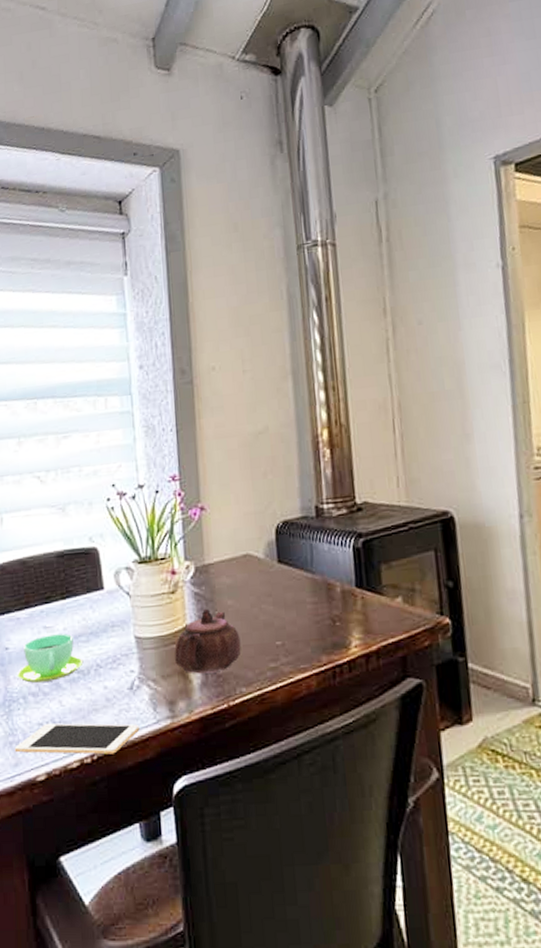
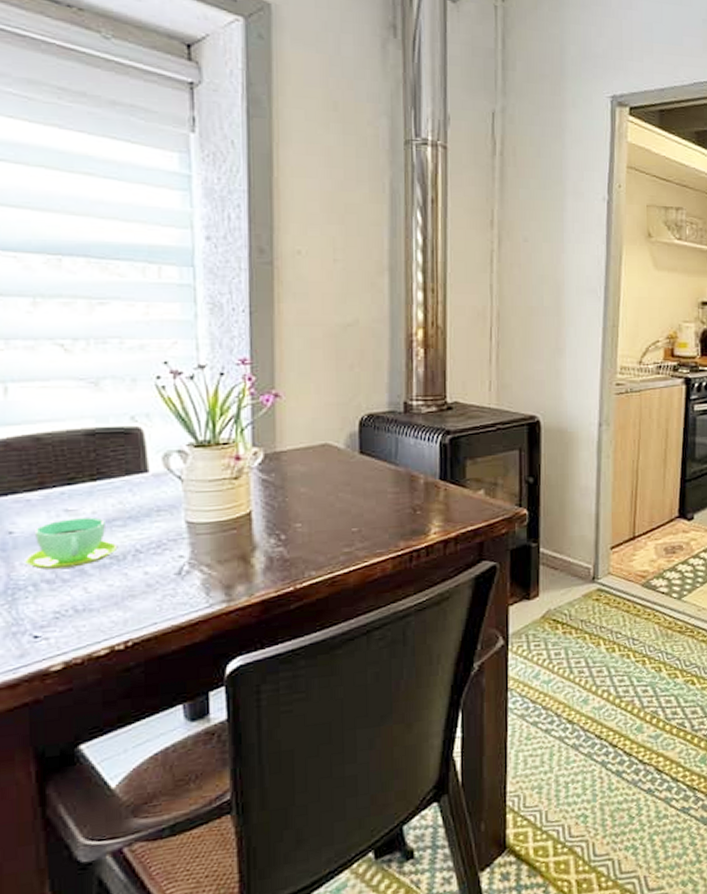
cell phone: present [14,723,140,755] -> none [19,608,188,644]
teapot: present [175,609,241,674] -> none [235,496,313,559]

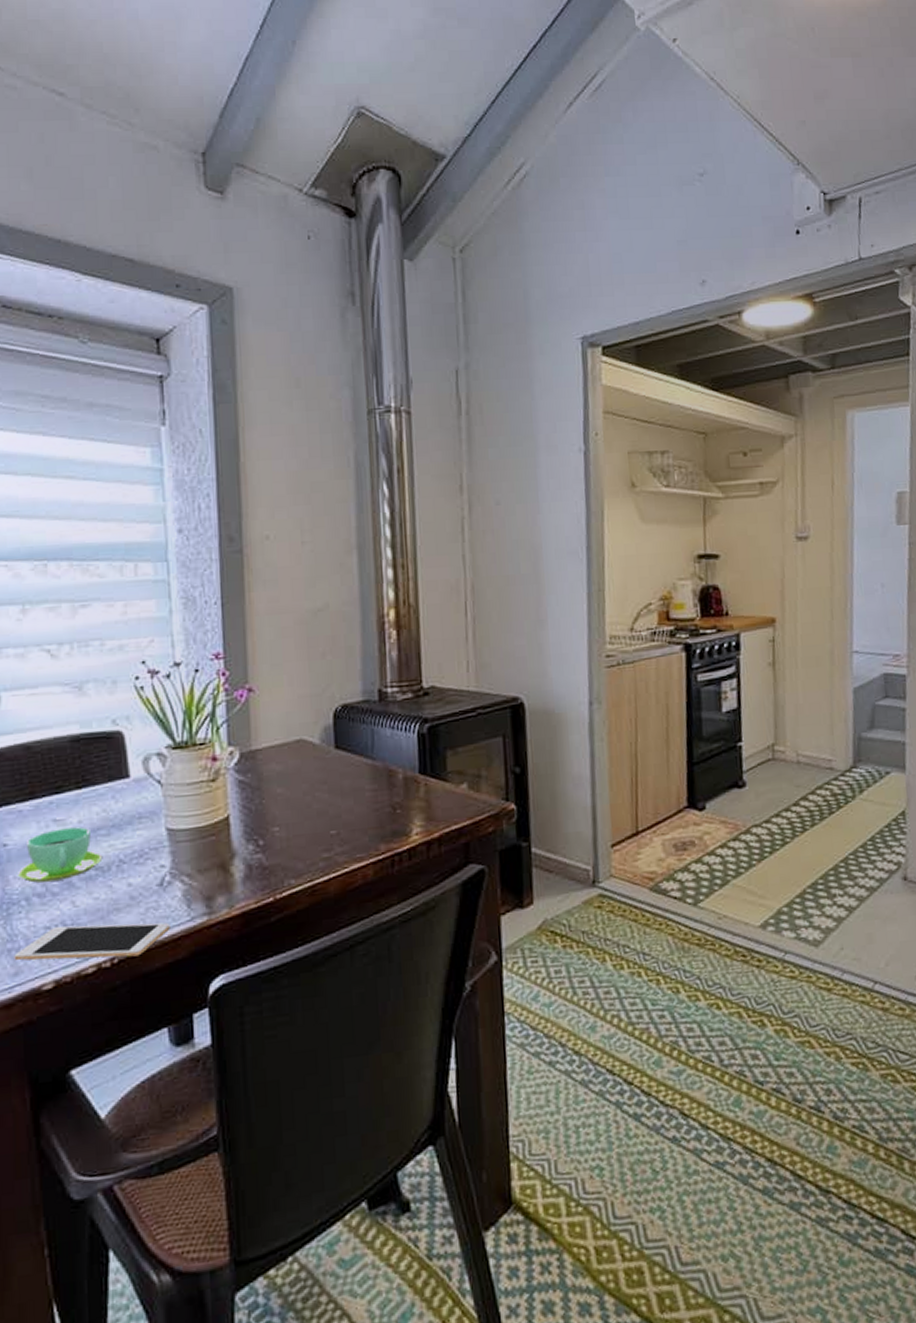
cell phone: none [19,608,188,644] -> present [14,922,170,961]

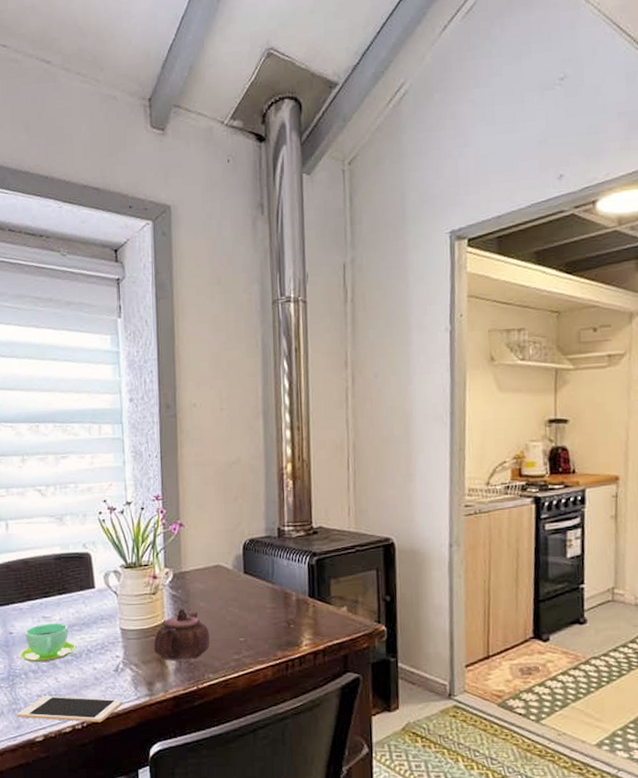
teapot: none [214,798,291,867] -> present [154,609,210,661]

